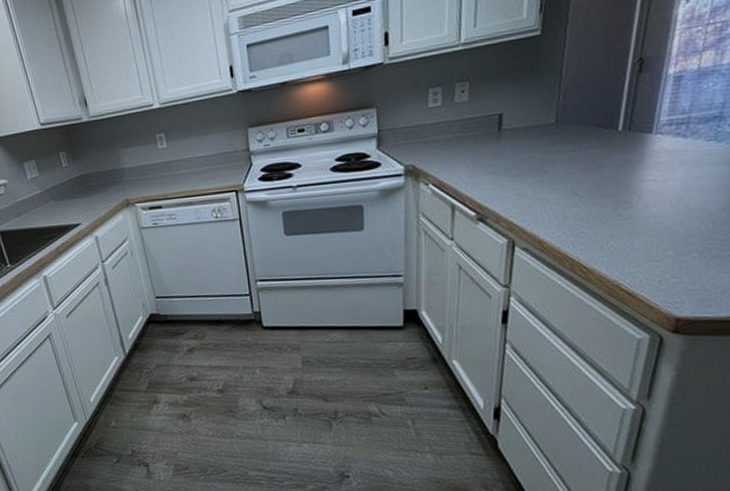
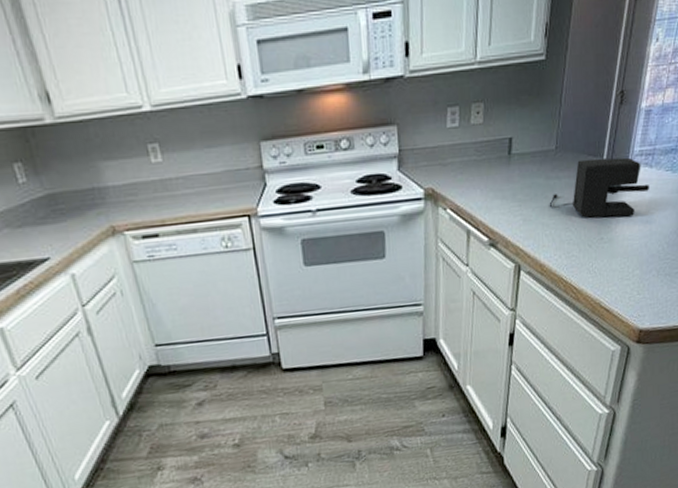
coffee maker: none [549,128,683,193] -> present [549,157,649,218]

